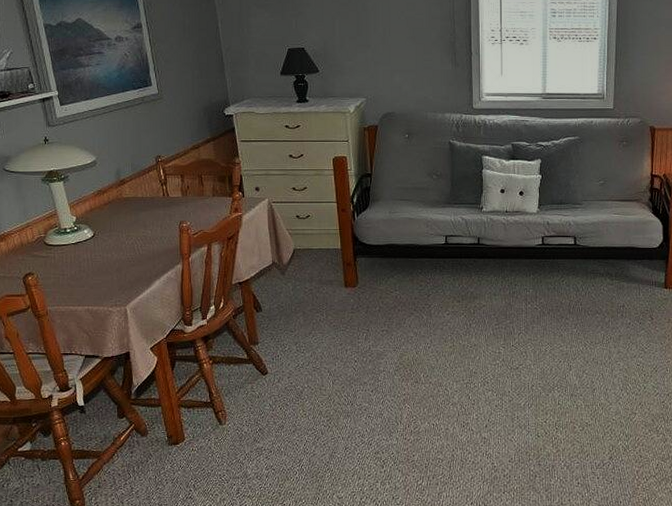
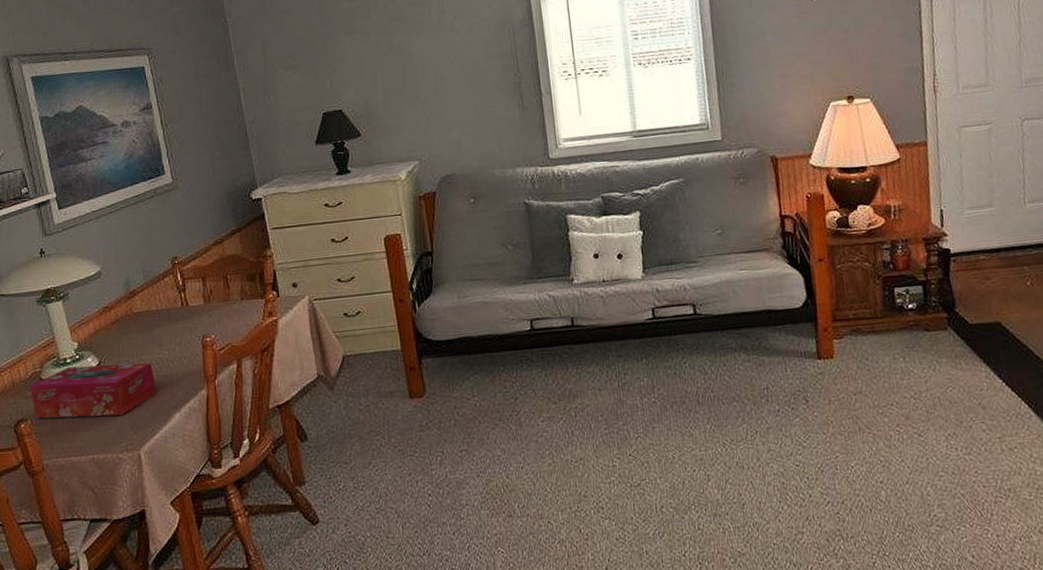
tissue box: none [35,236,141,278] -> present [29,362,156,419]

